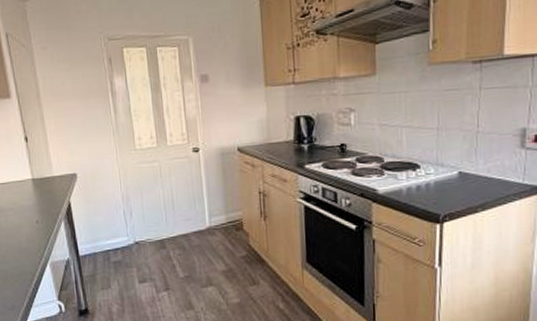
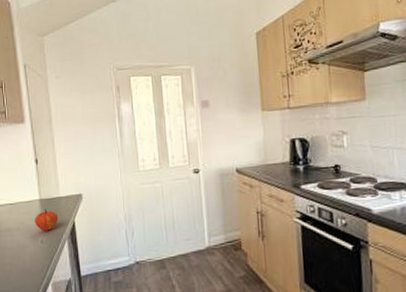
fruit: none [27,189,53,211] -> present [34,209,59,231]

